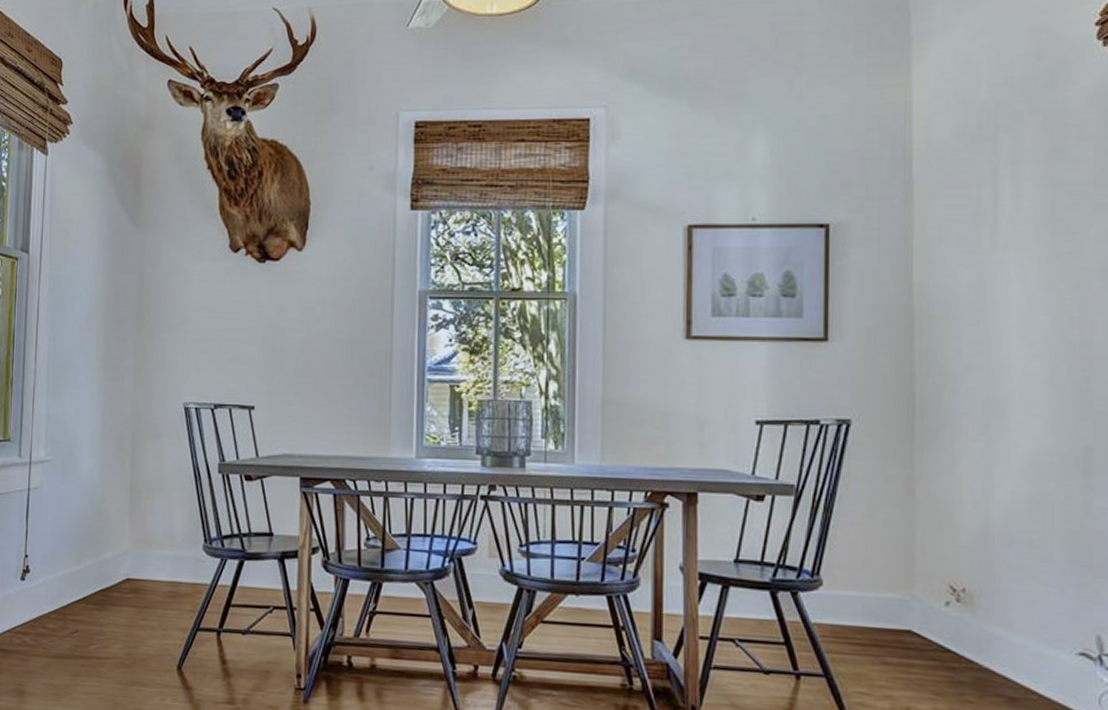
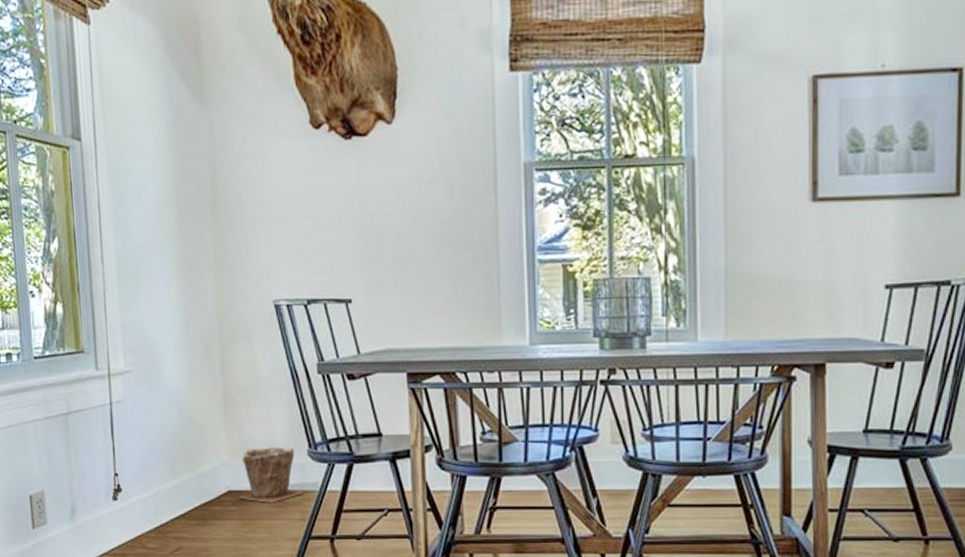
plant pot: none [136,539,196,593] -> present [238,447,304,503]

